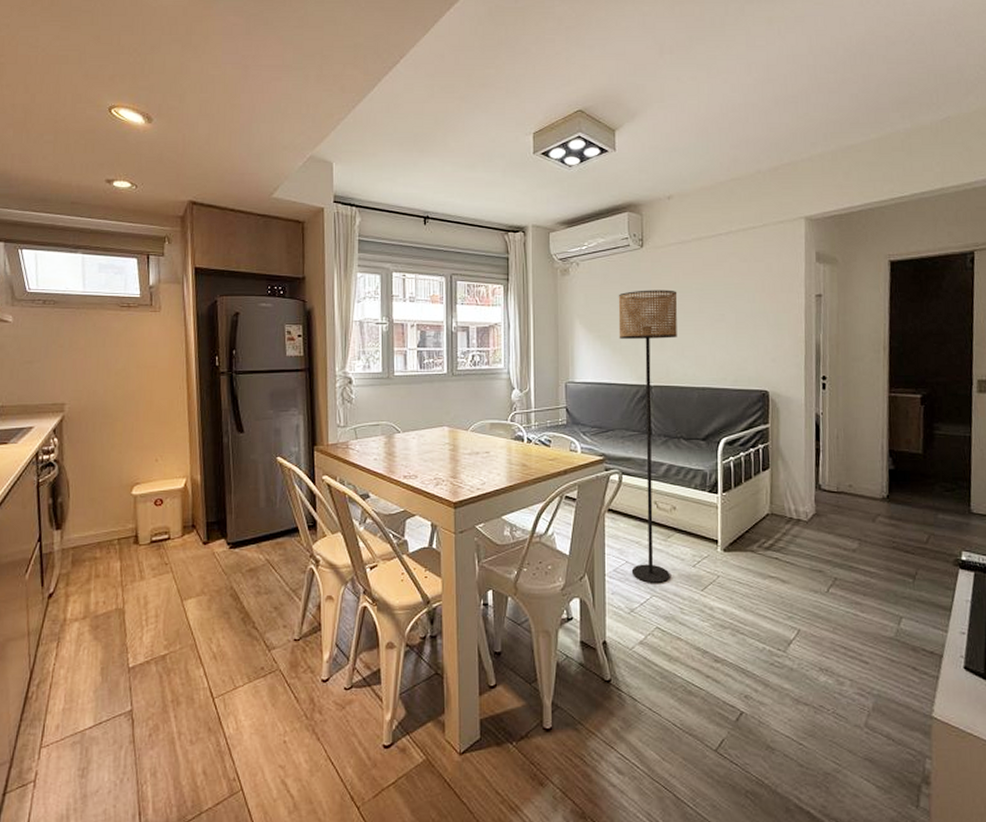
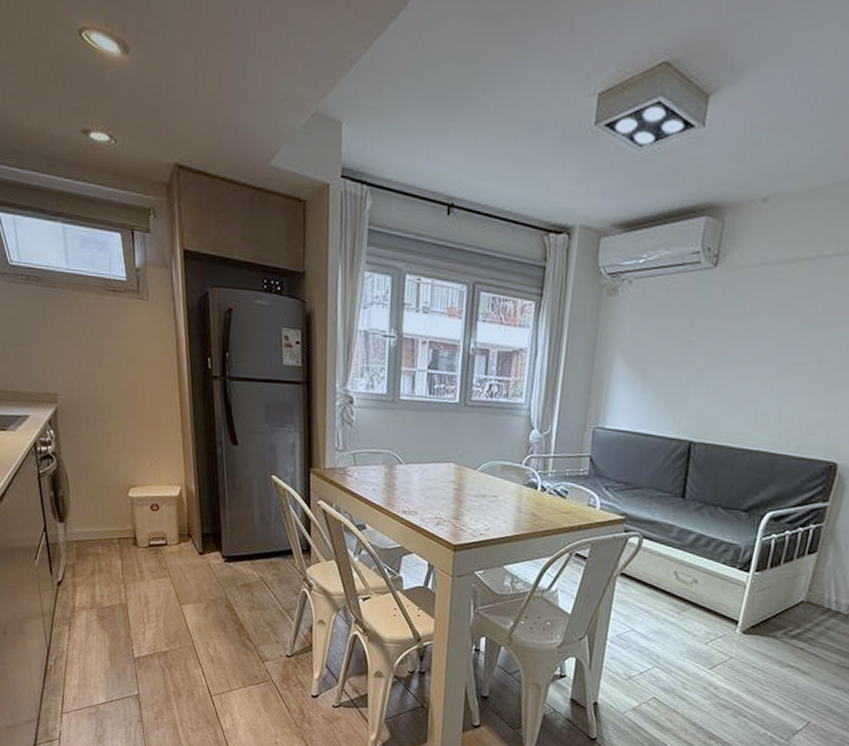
floor lamp: present [618,289,678,583] -> none [635,322,750,656]

